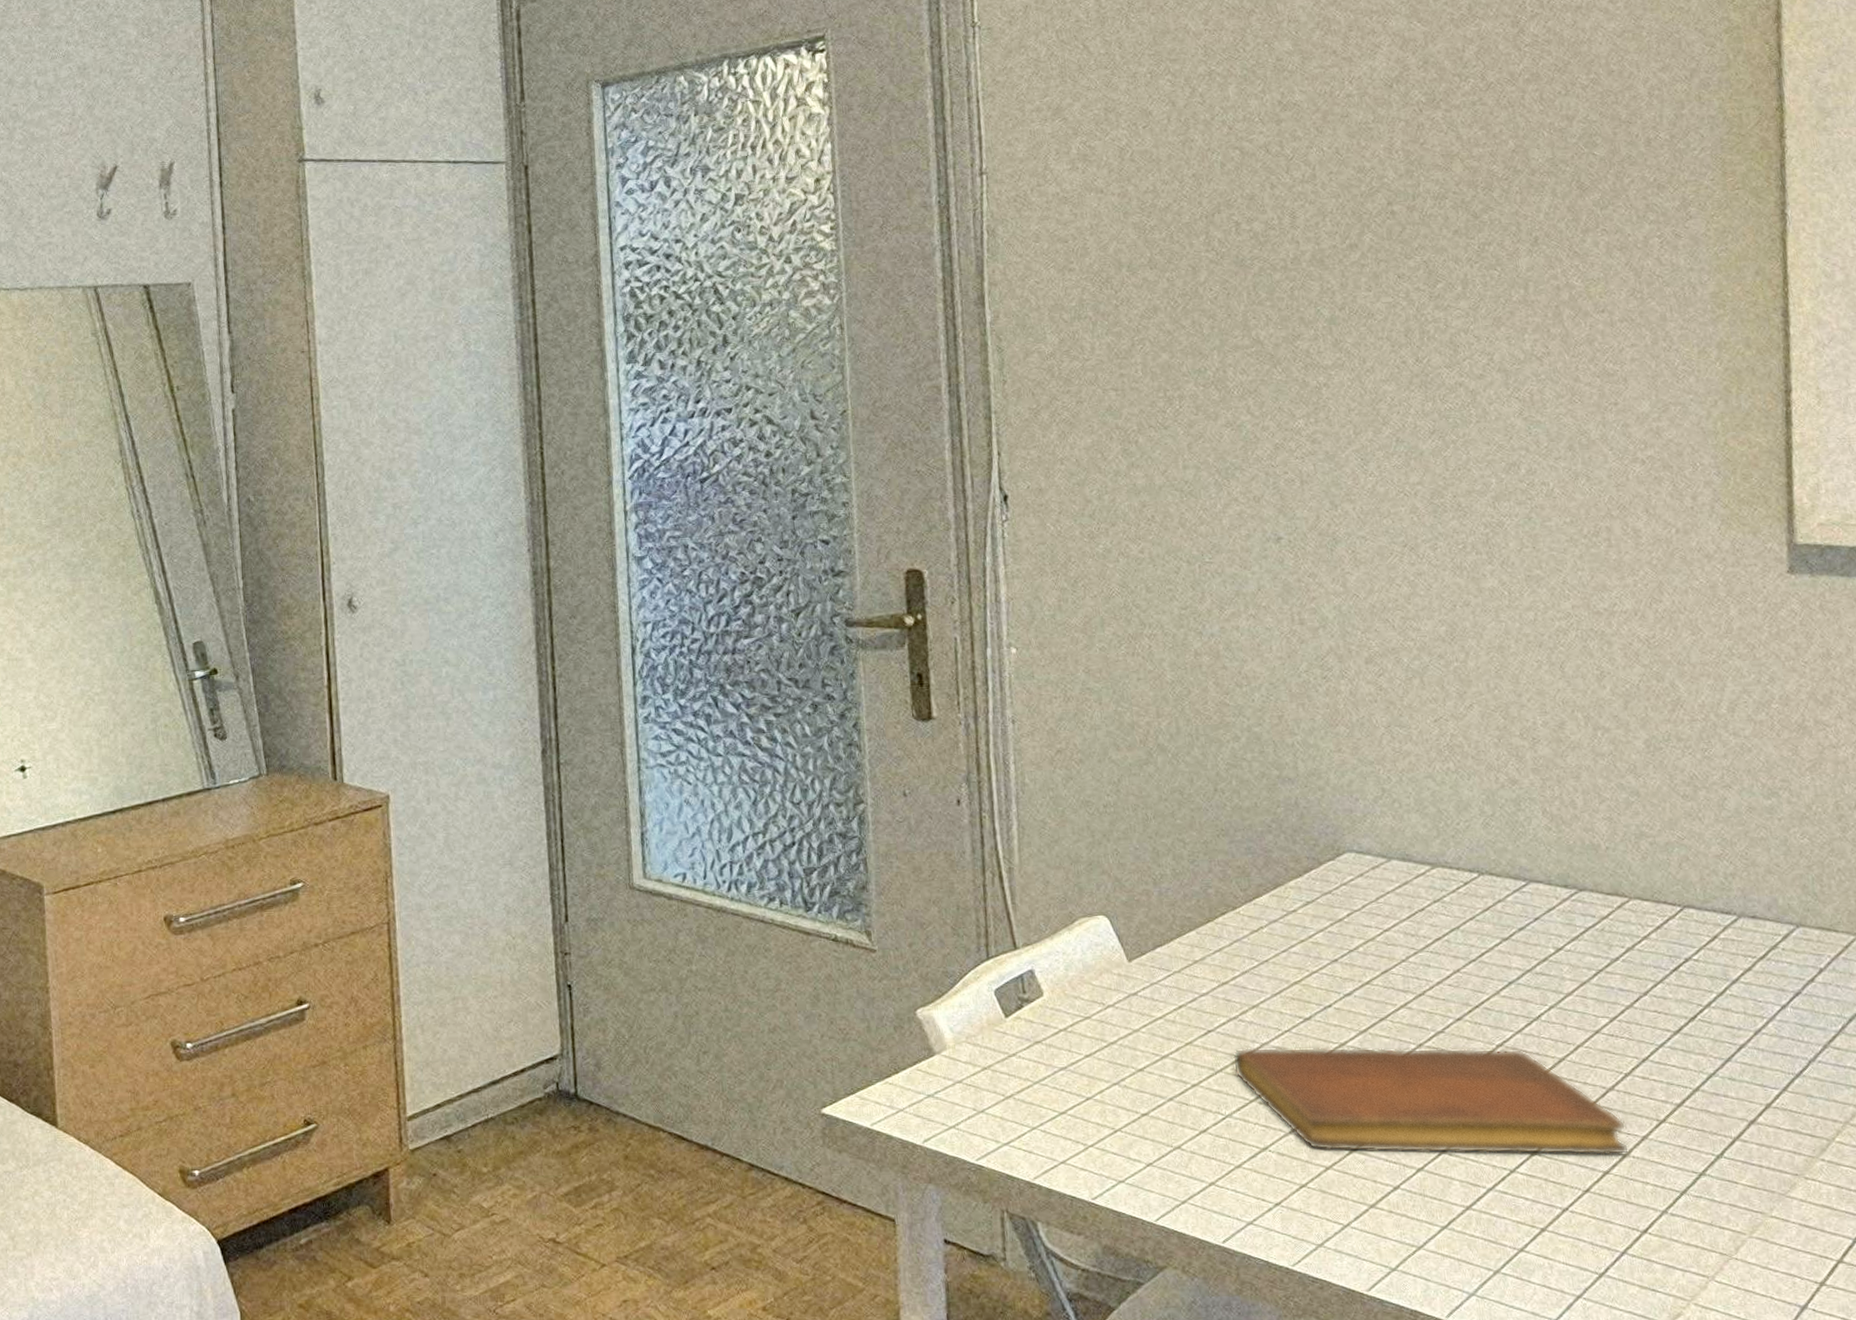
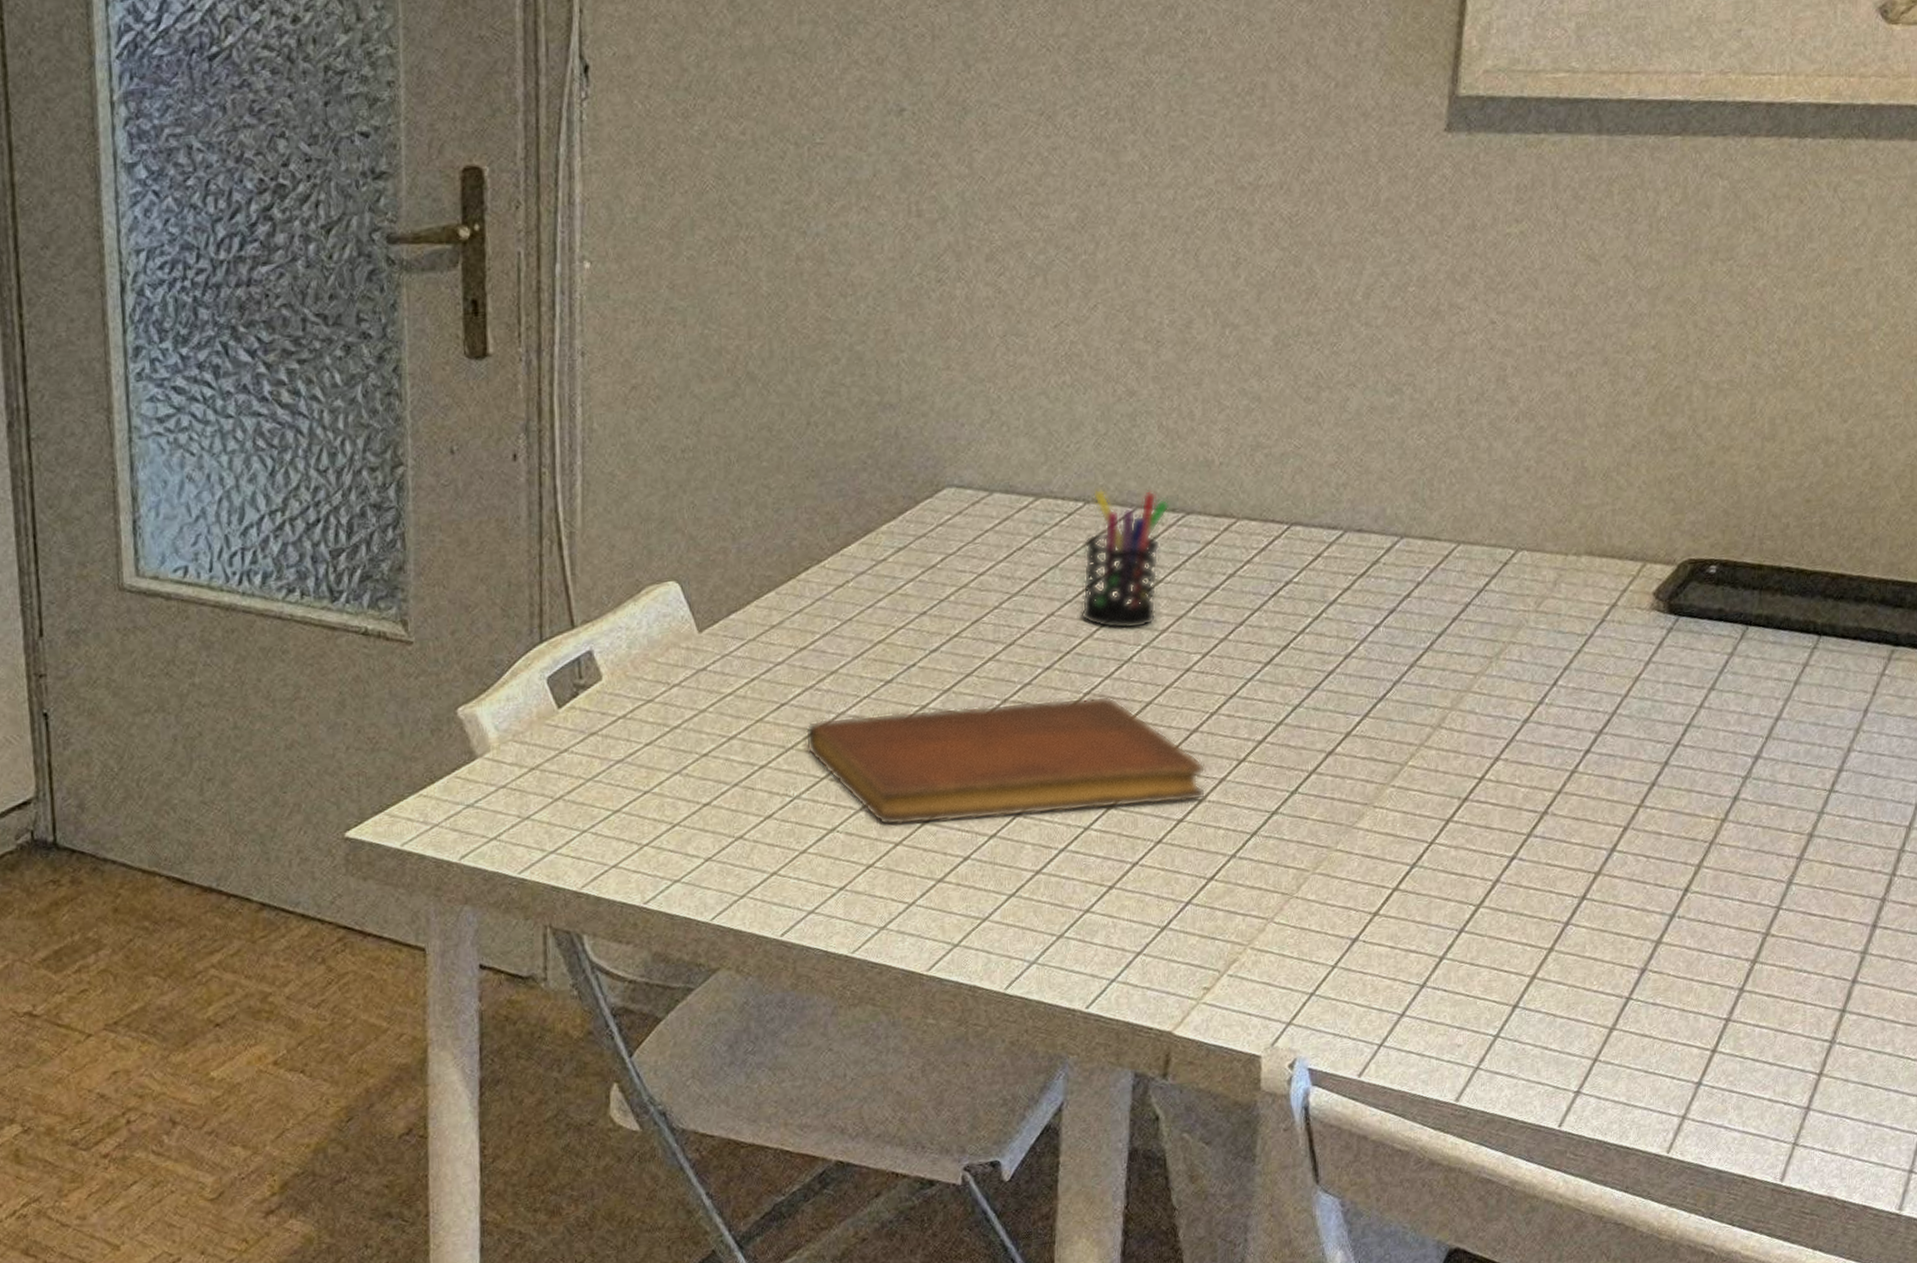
pen holder: none [1482,862,1562,991] -> present [1081,488,1170,630]

